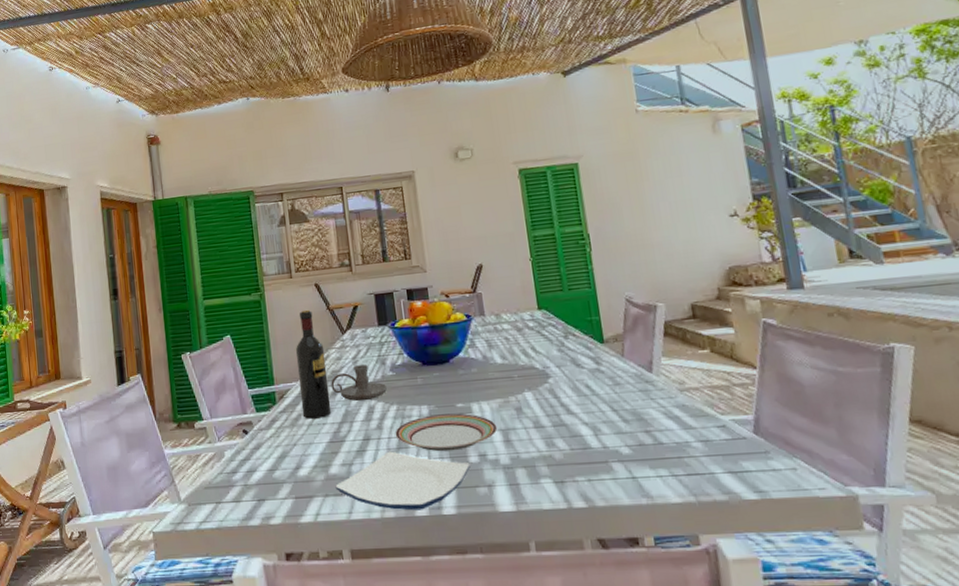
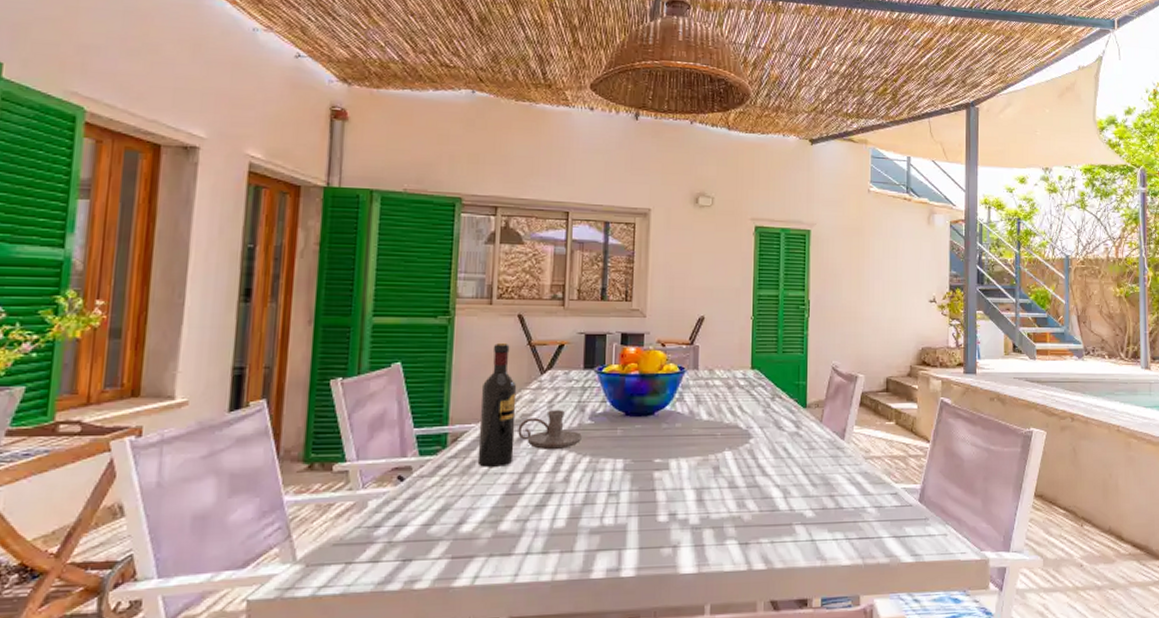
plate: present [335,451,471,511] -> none [503,507,658,573]
plate: present [395,413,498,452] -> none [582,469,692,509]

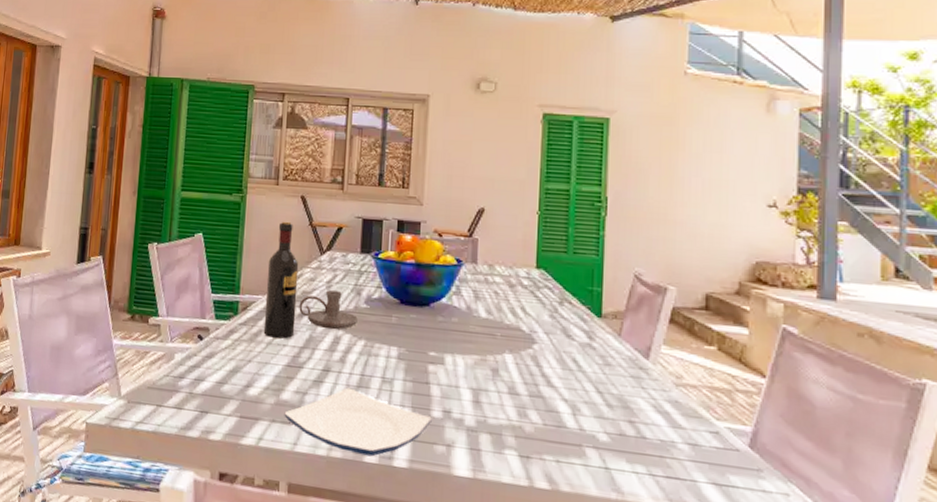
plate: none [503,507,658,573] -> present [284,387,432,457]

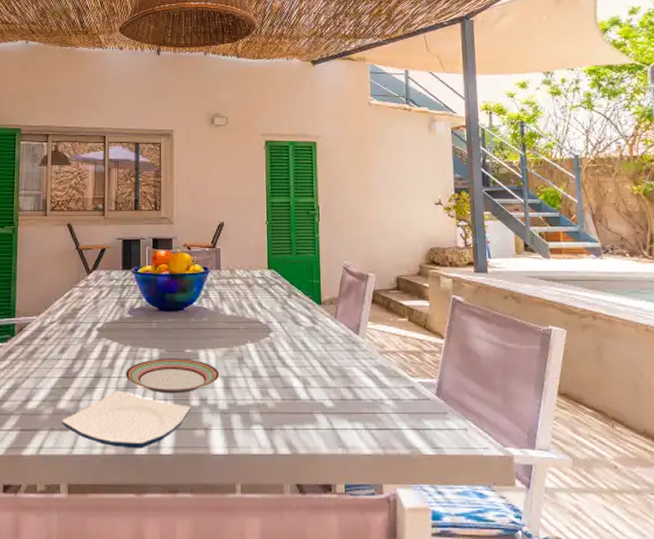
wine bottle: present [263,221,299,339] -> none [39,247,69,353]
candle holder: present [299,290,358,330] -> none [70,305,123,340]
plate: none [357,358,469,402] -> present [125,358,220,394]

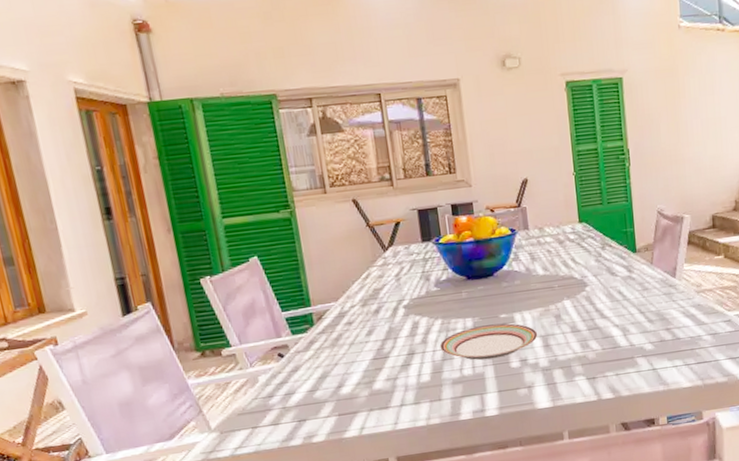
plate: present [61,390,191,449] -> none [379,363,512,417]

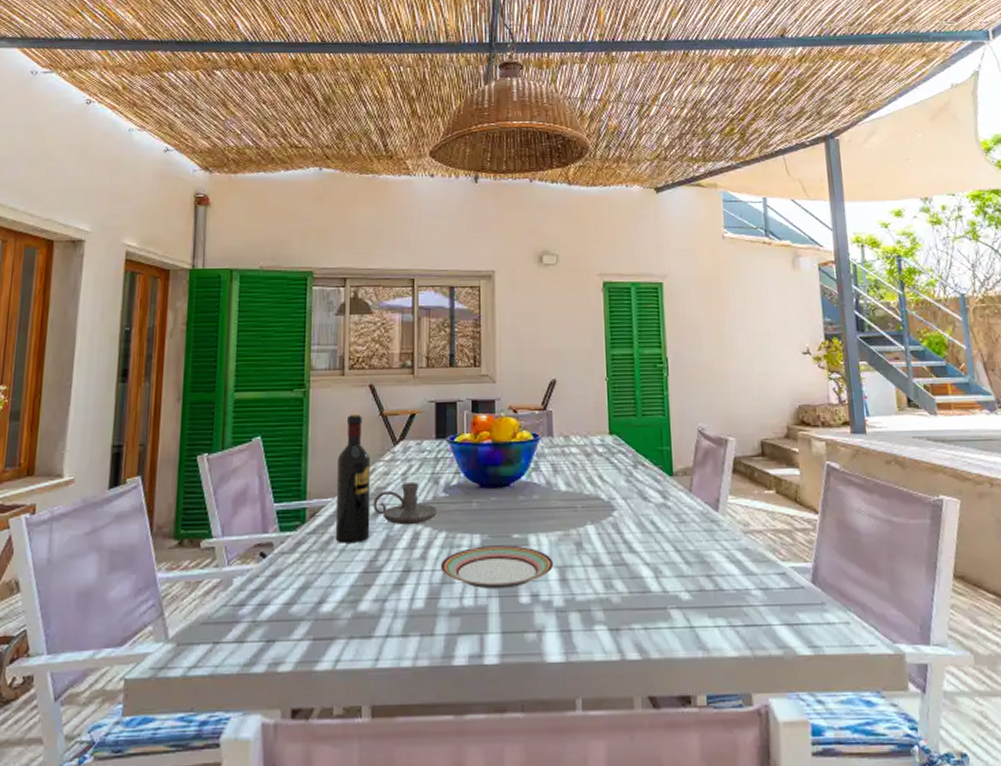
wine bottle: none [333,226,374,338] -> present [335,413,371,543]
candle holder: none [373,281,431,318] -> present [373,483,437,525]

